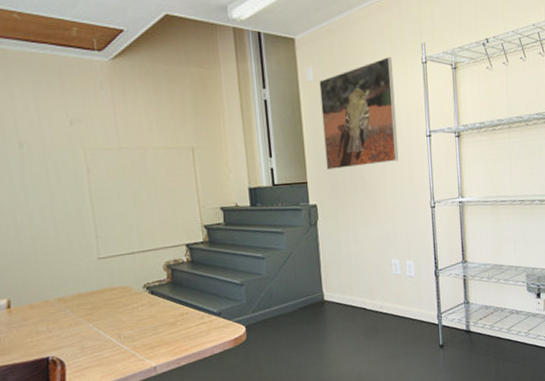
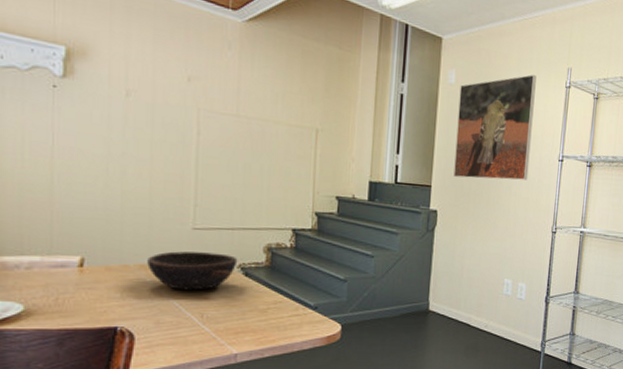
bowl: none [64,277,143,317] -> present [147,251,238,291]

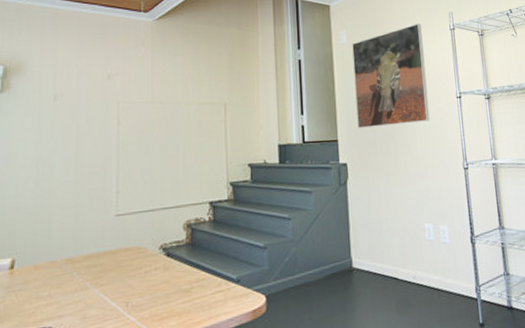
bowl: present [147,251,238,291] -> none [74,236,159,281]

